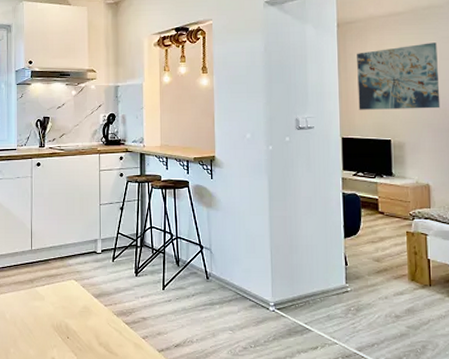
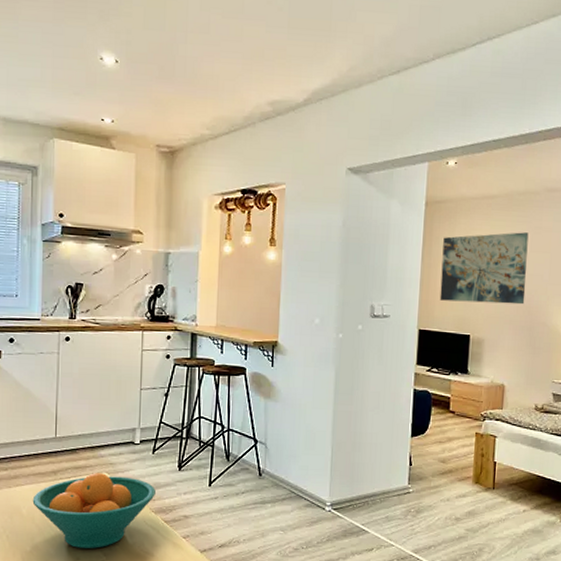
fruit bowl: none [14,279,117,349] -> present [32,472,156,549]

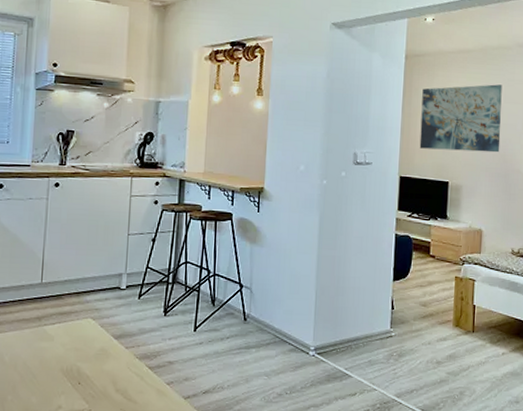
fruit bowl: present [32,472,156,549] -> none [15,317,141,396]

